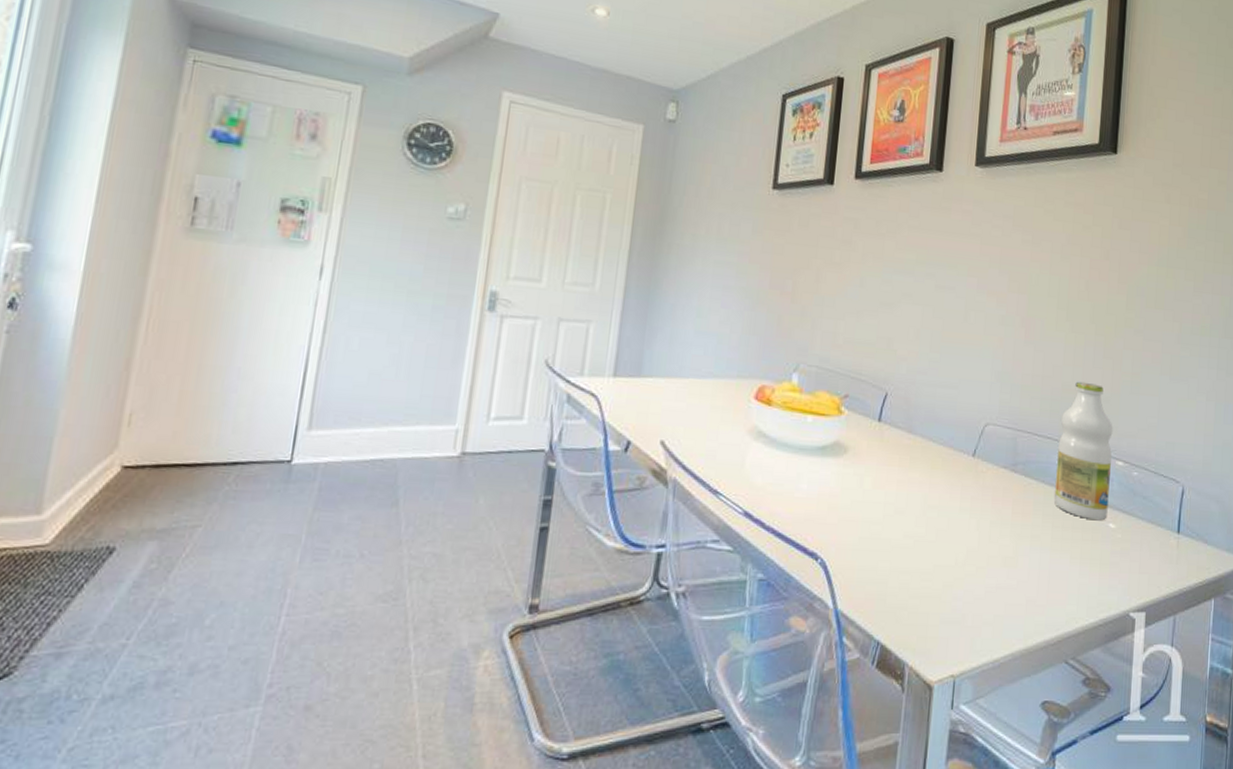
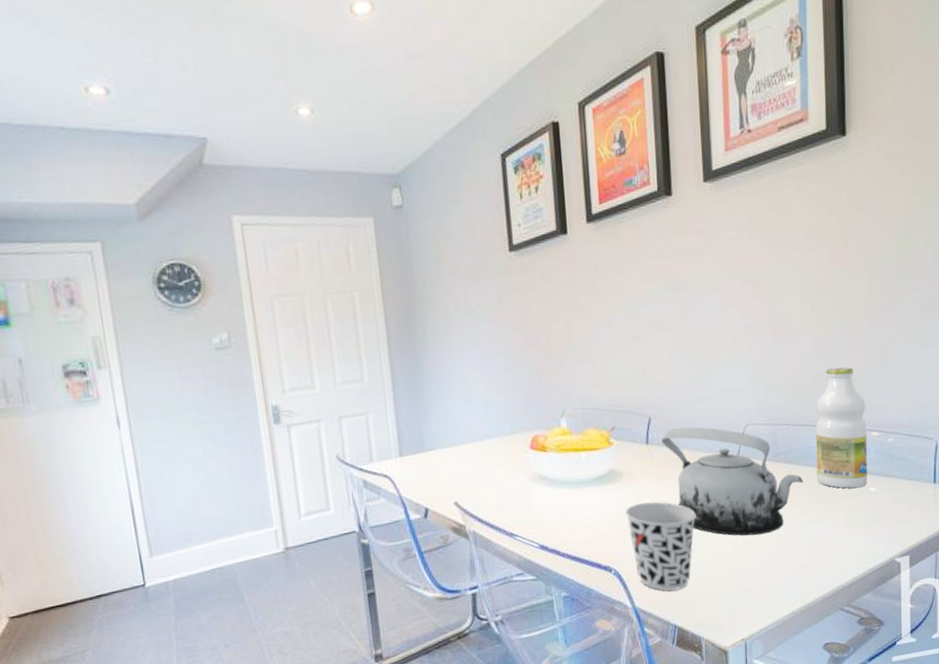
cup: none [844,487,920,599] -> present [625,501,696,591]
teapot: none [895,410,1040,552] -> present [661,427,803,536]

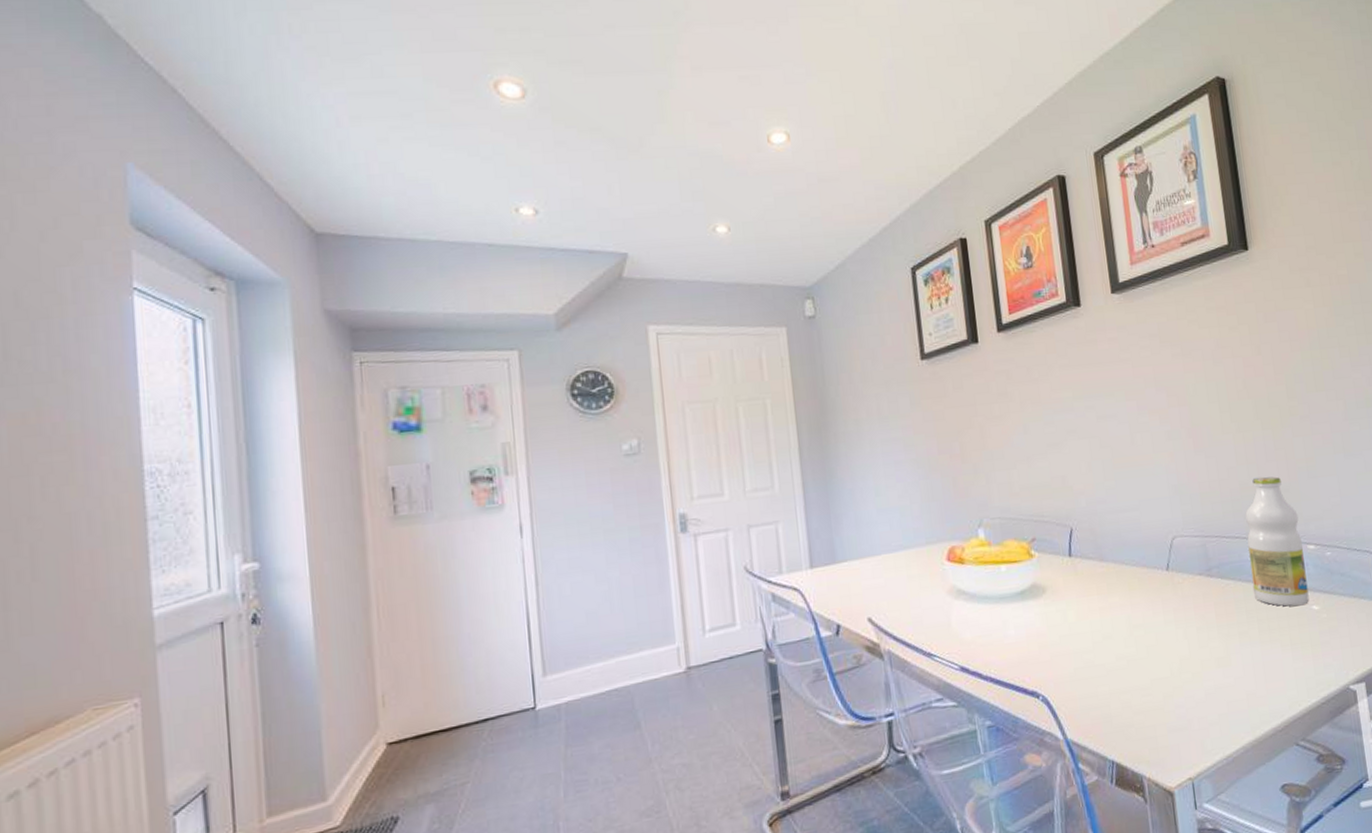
cup: present [625,501,696,591] -> none [1051,619,1128,721]
teapot: present [661,427,803,536] -> none [1085,538,1240,658]

